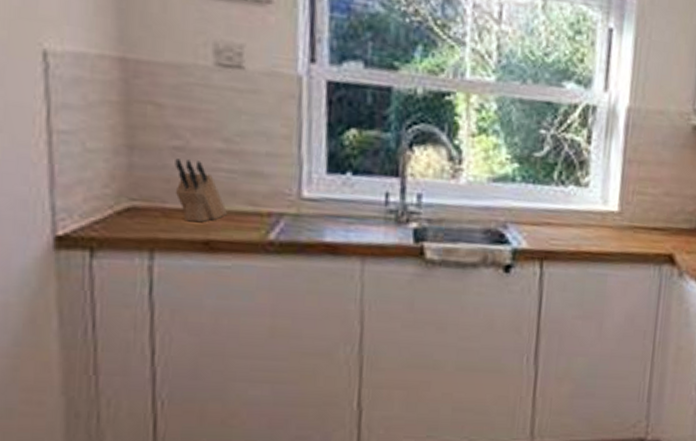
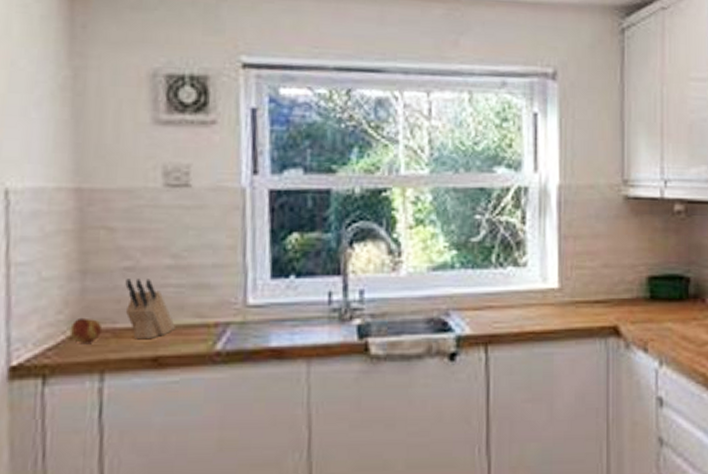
fruit: none [117,193,152,220] -> present [69,317,103,343]

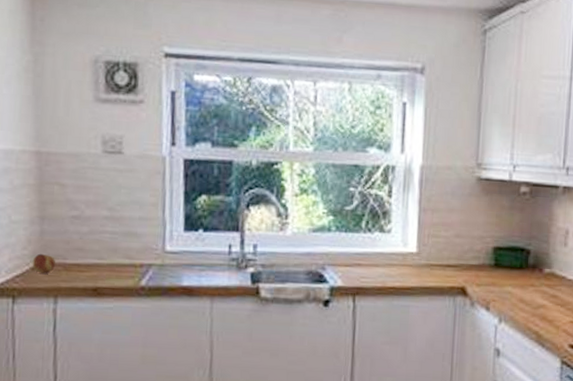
knife block: present [125,279,175,340] -> none [73,225,110,273]

